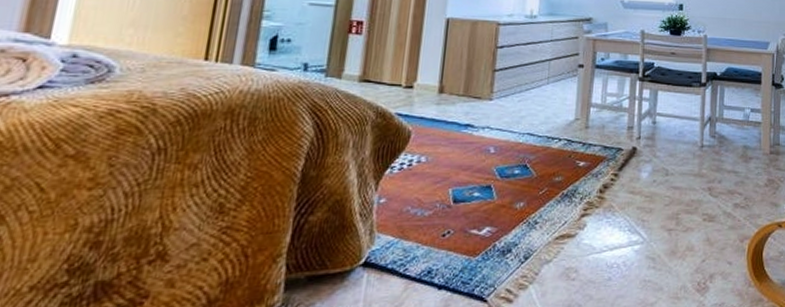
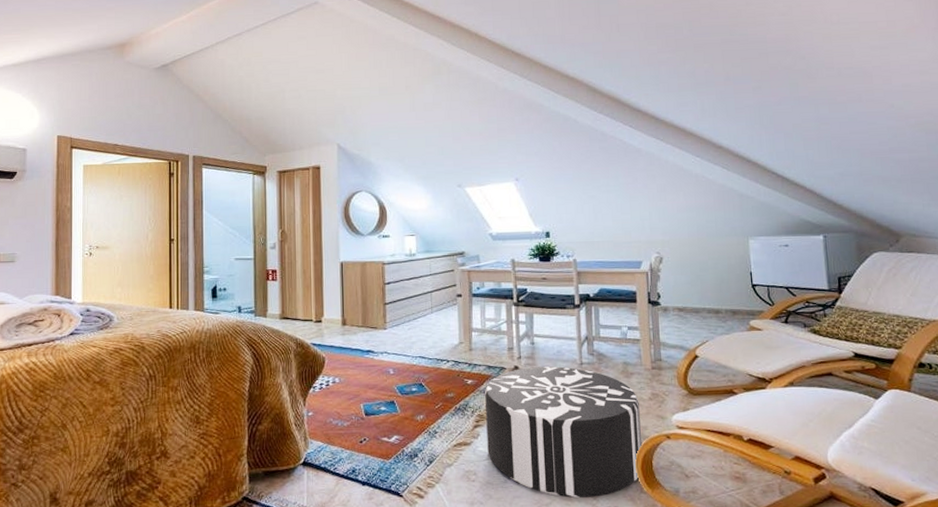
pouf: none [593,149,755,295] -> present [485,366,642,498]

